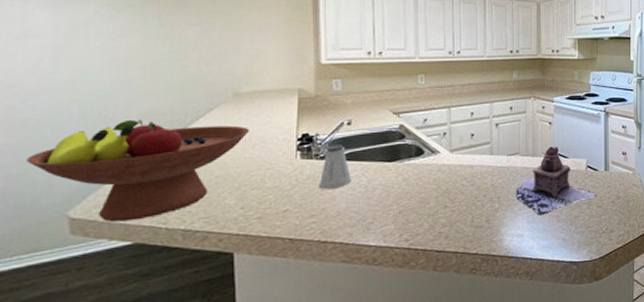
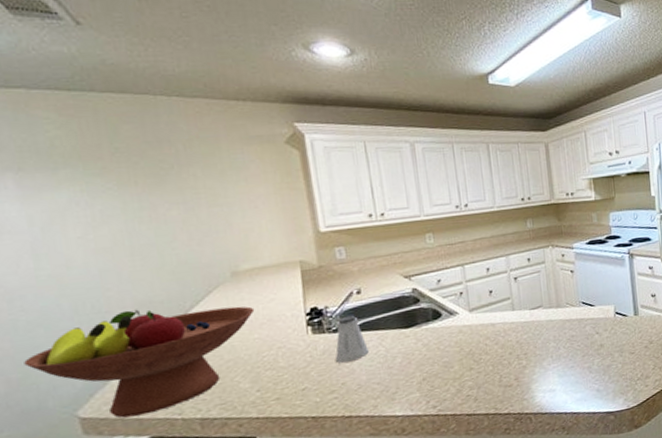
teapot: present [515,146,596,215] -> none [542,295,628,368]

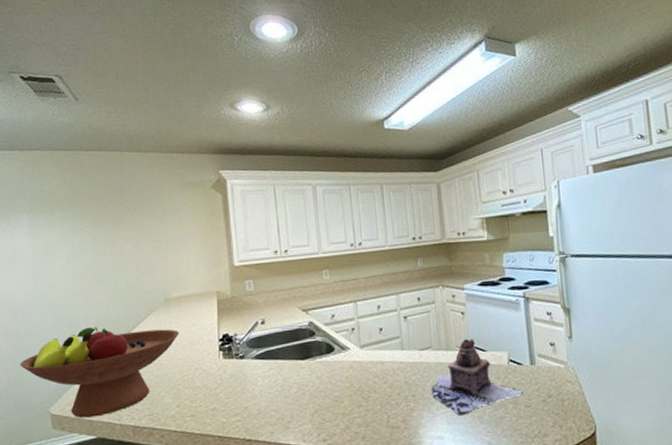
saltshaker: present [335,315,369,363] -> none [240,343,269,388]
teapot: none [542,295,628,368] -> present [430,339,523,416]

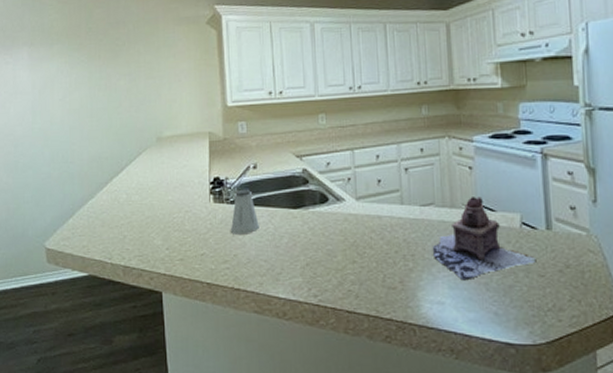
fruit bowl: present [20,326,180,418] -> none [19,162,171,254]
saltshaker: none [240,343,269,388] -> present [230,189,259,234]

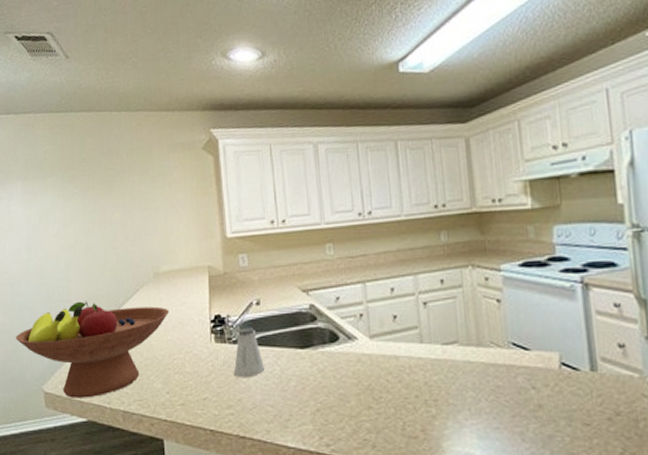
fruit bowl: none [19,162,171,254] -> present [16,301,170,398]
teapot: present [432,197,537,281] -> none [457,333,580,430]

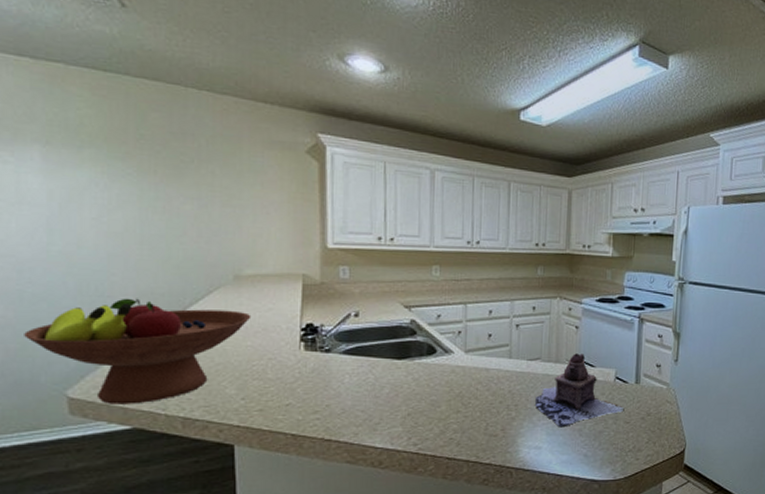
saltshaker: present [233,327,265,377] -> none [323,337,358,384]
teapot: none [457,333,580,430] -> present [534,353,625,428]

